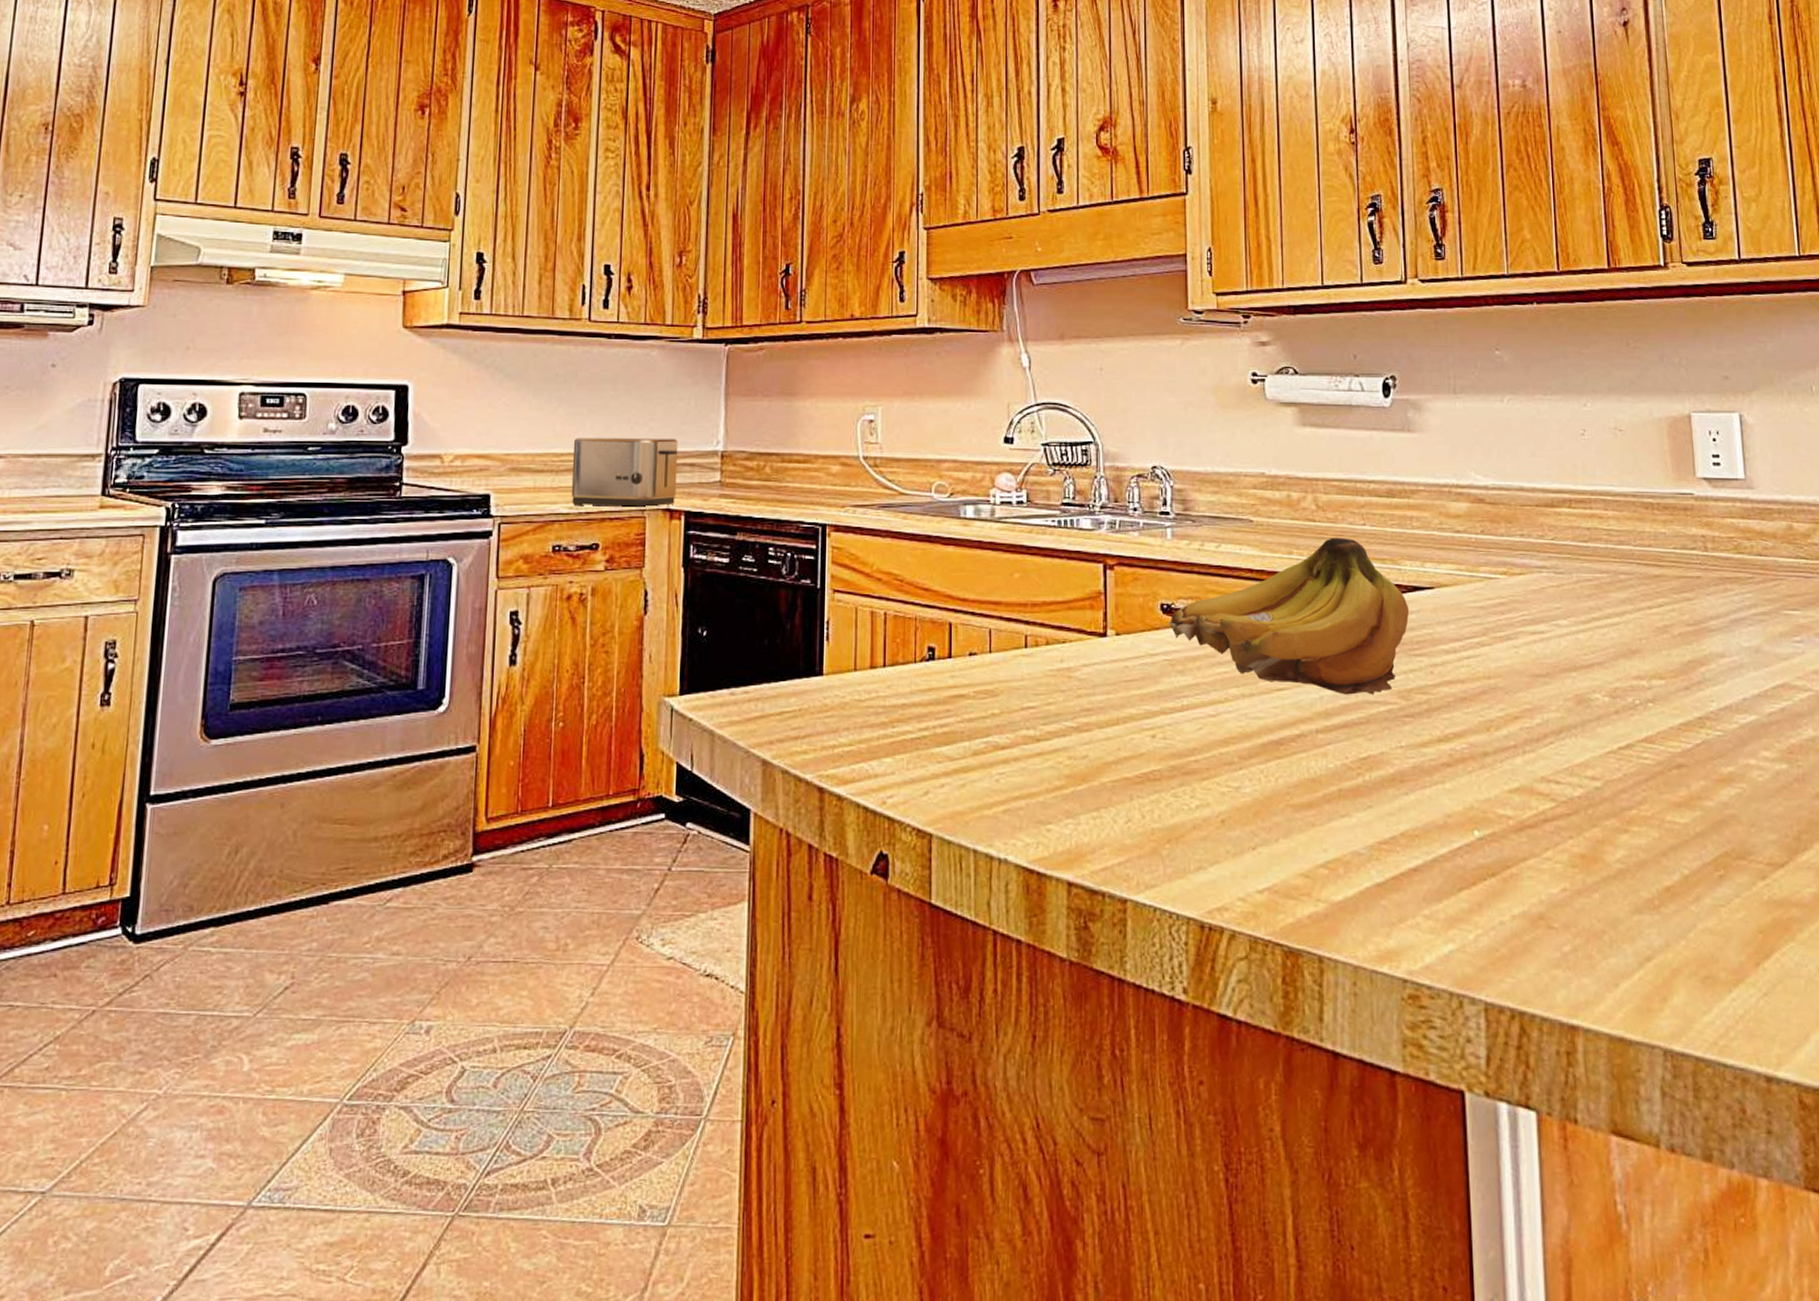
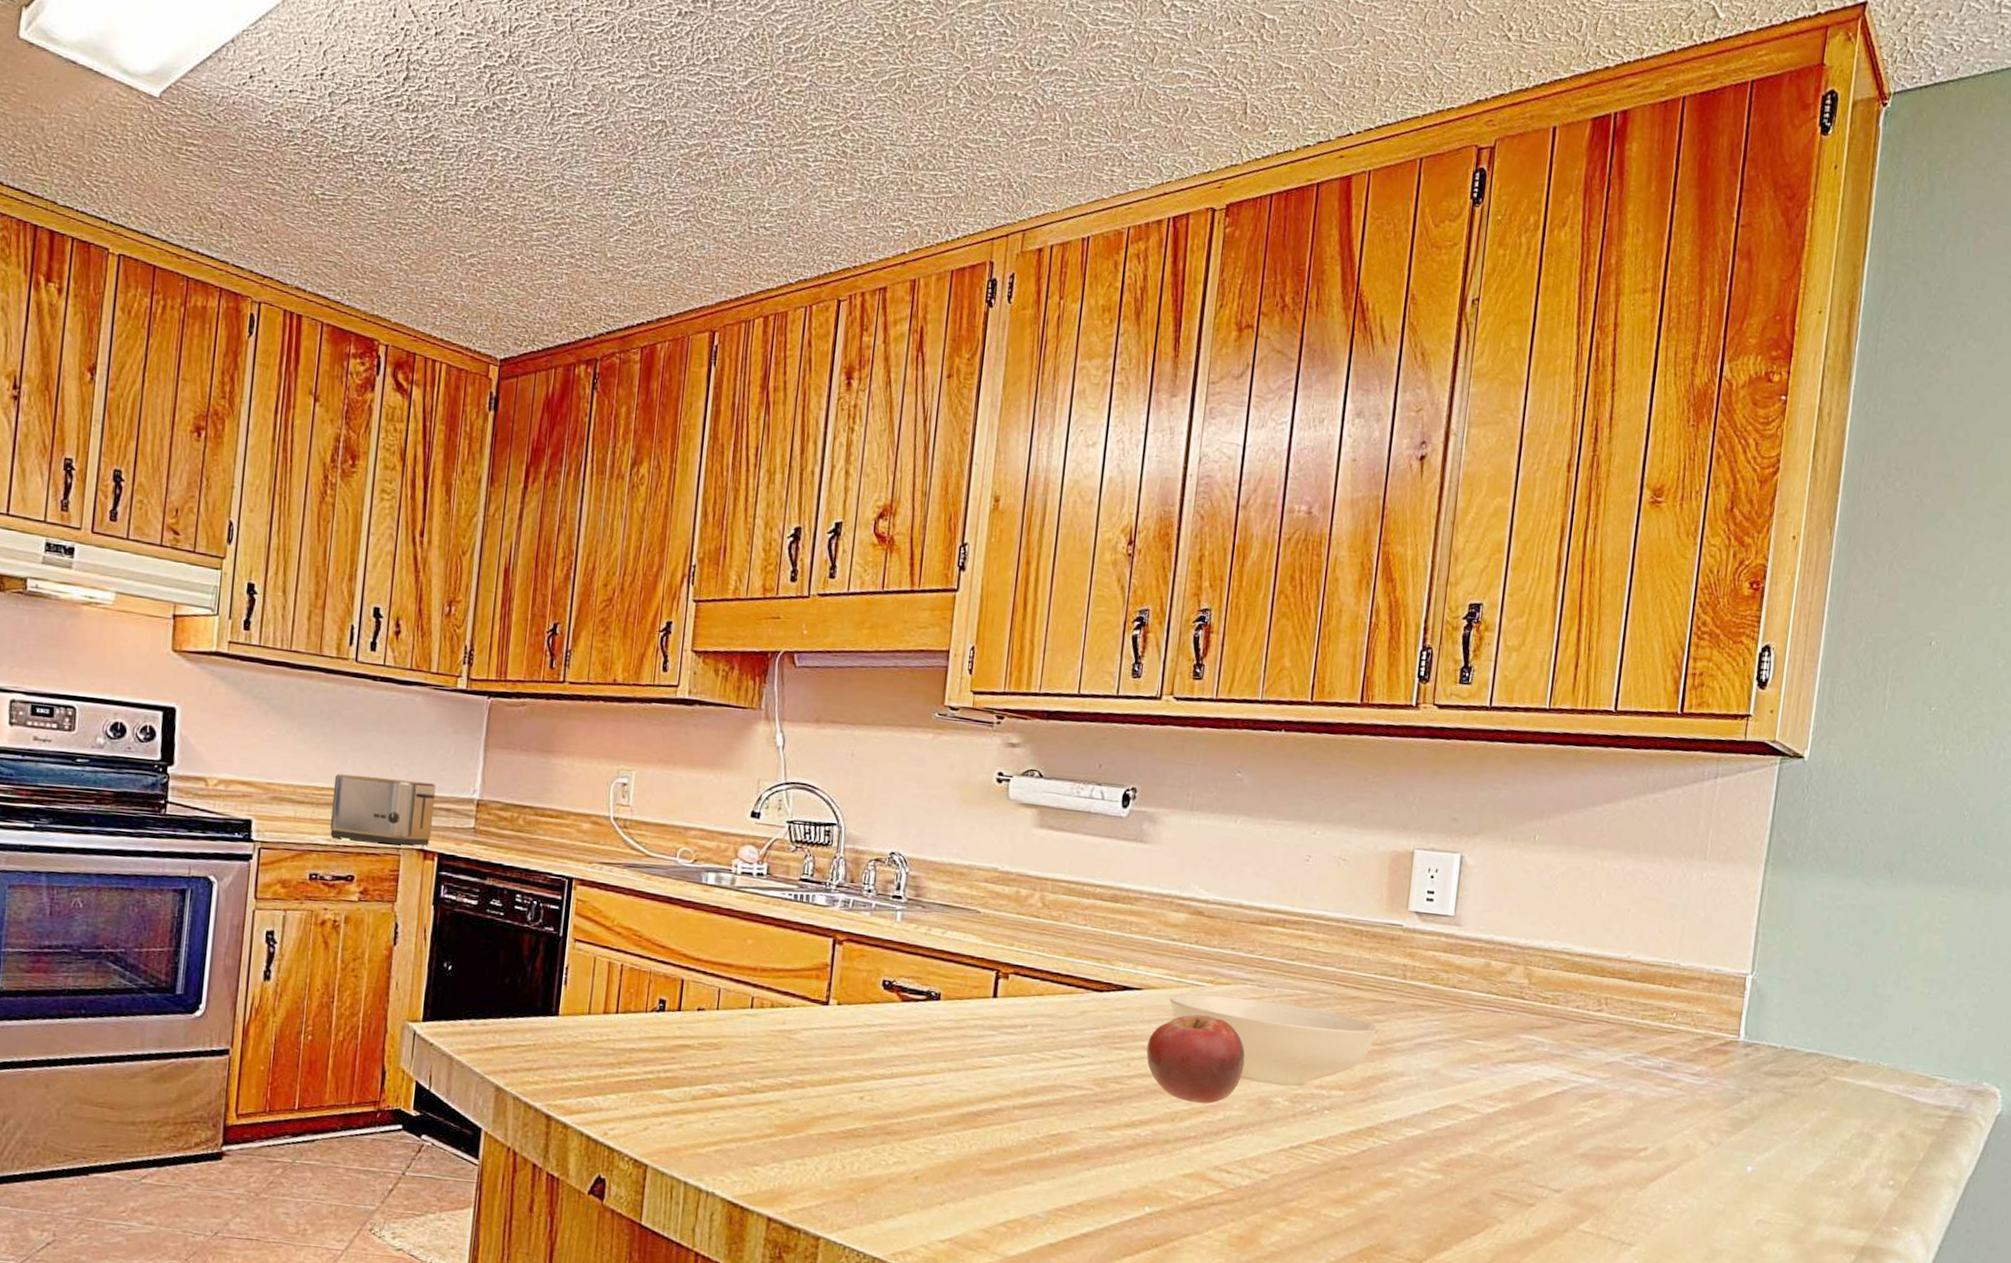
fruit: present [1168,537,1410,695] -> none [888,934,1117,1080]
fruit: none [1448,609,1555,709] -> present [1146,1014,1245,1104]
bowl: none [1463,587,1690,679] -> present [1169,994,1380,1087]

